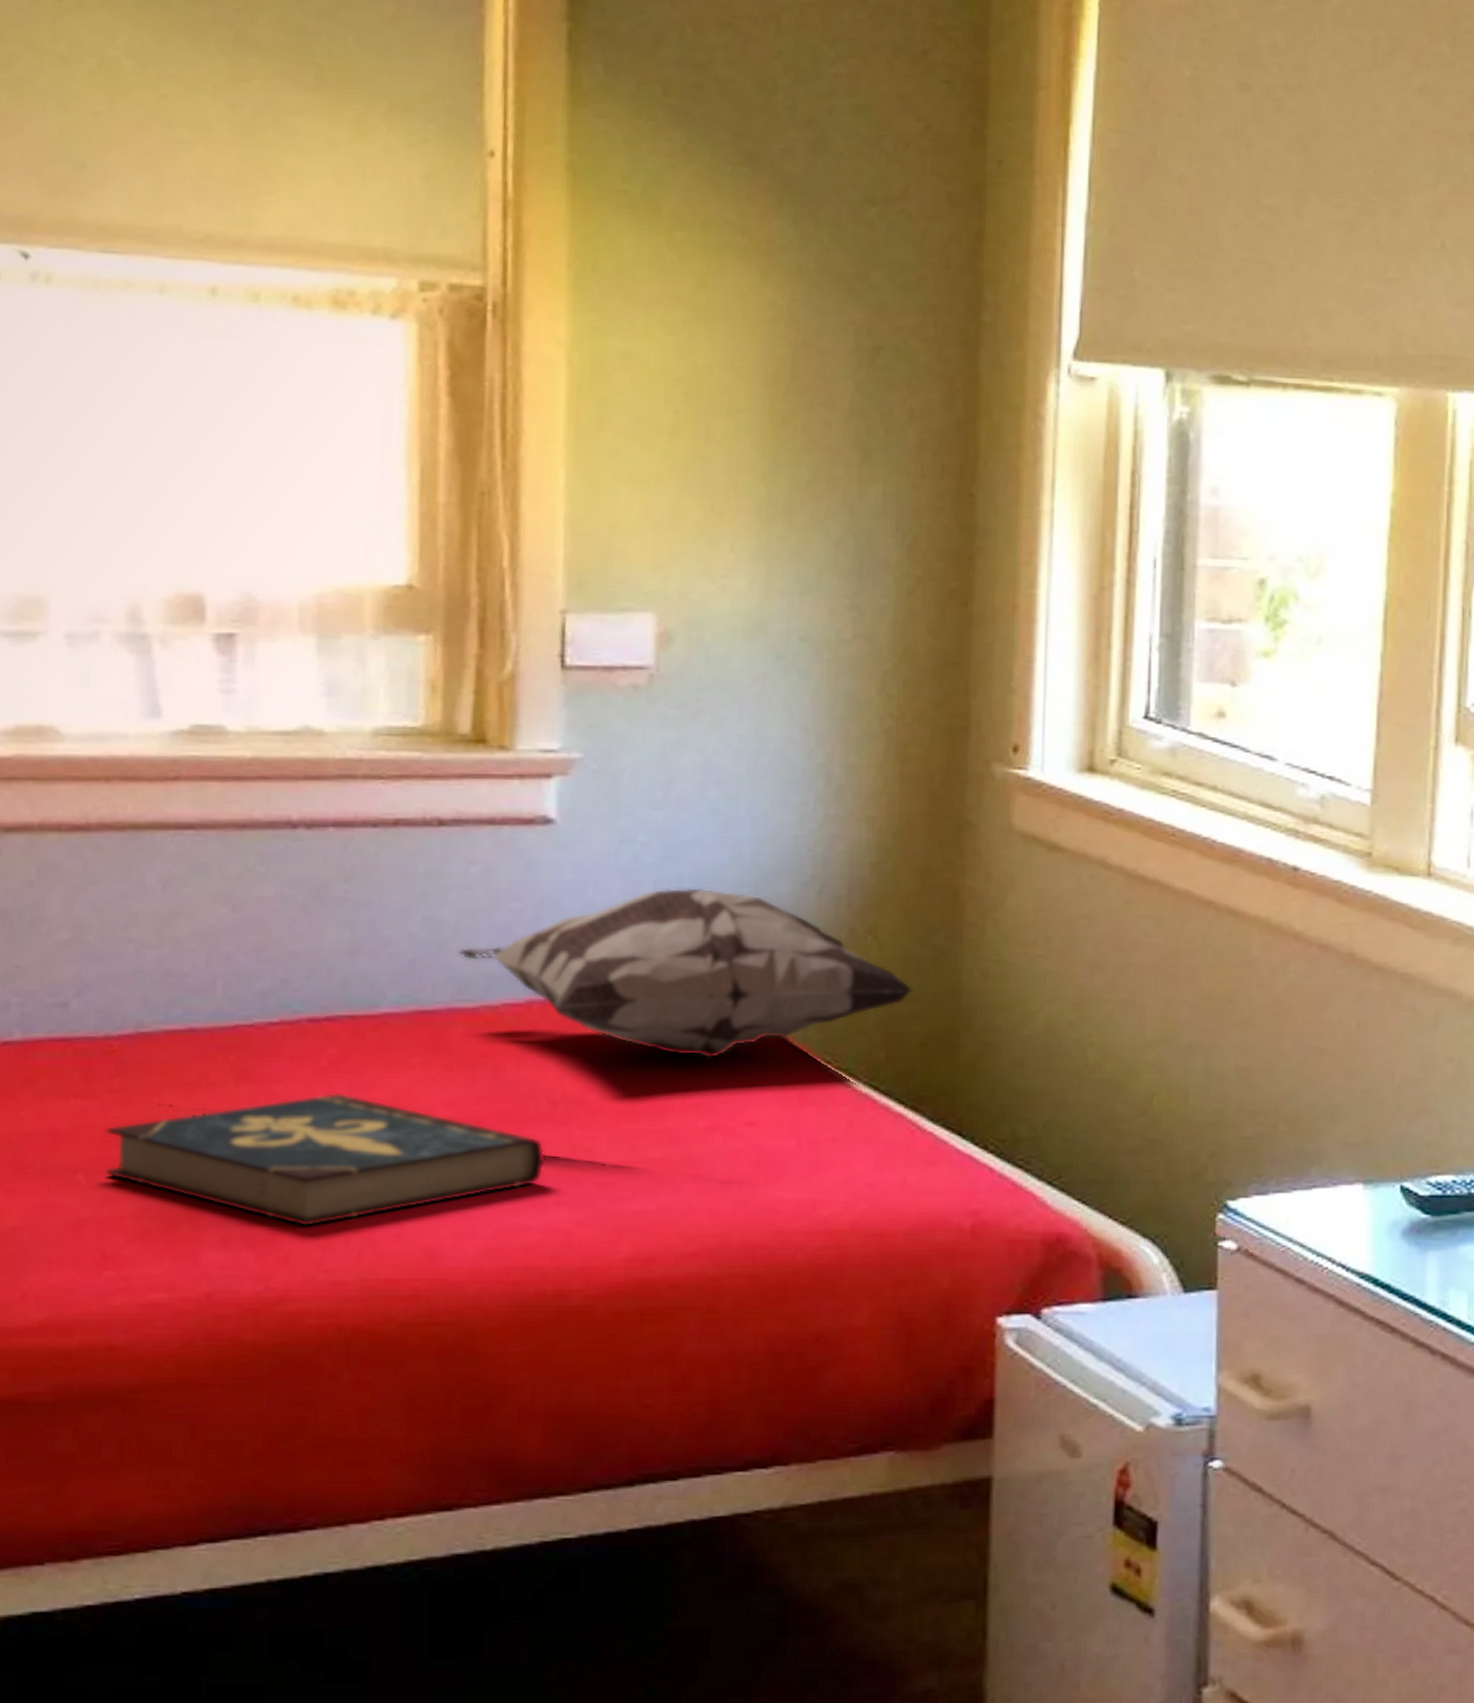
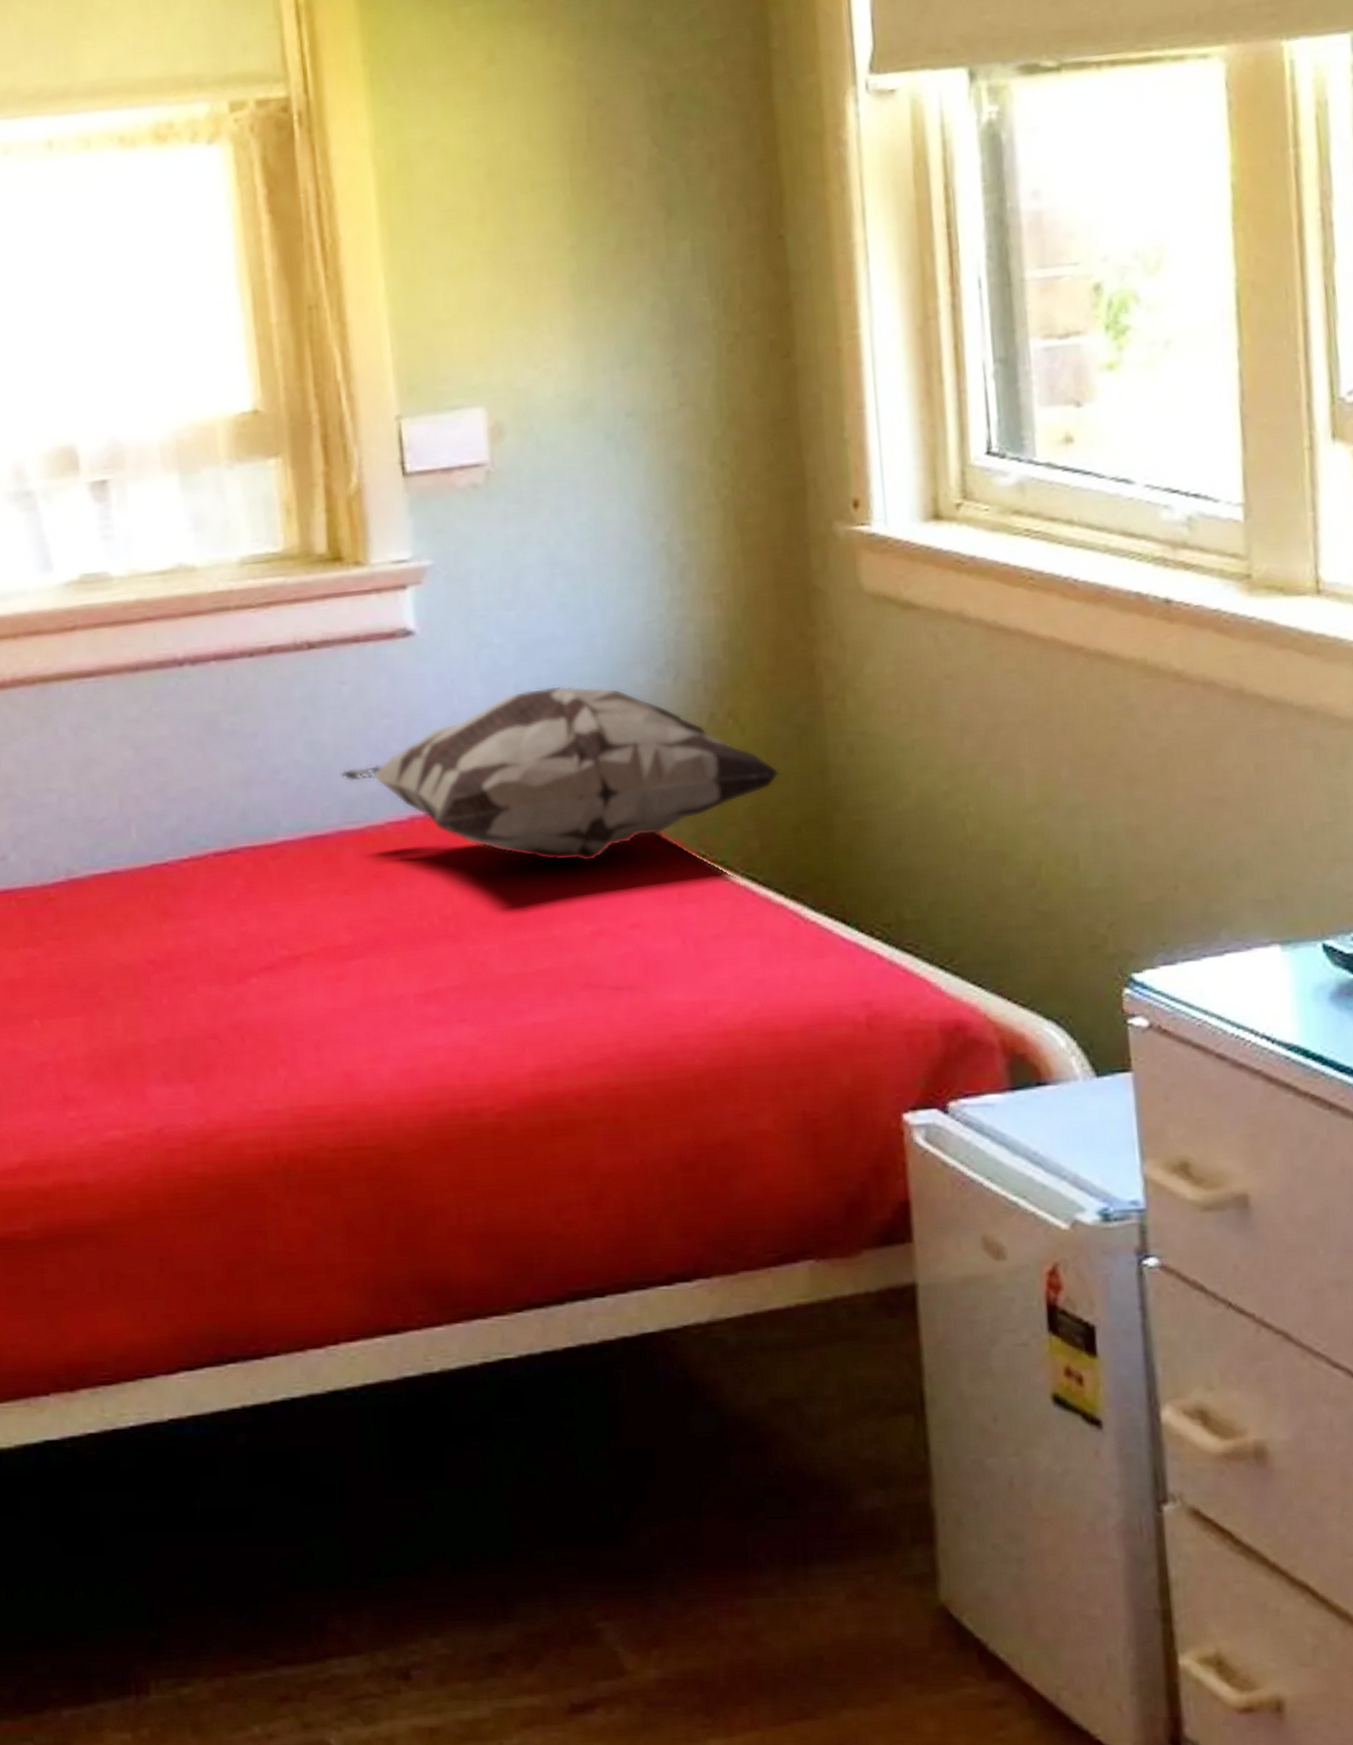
book: present [105,1092,545,1227] -> none [52,923,444,1059]

